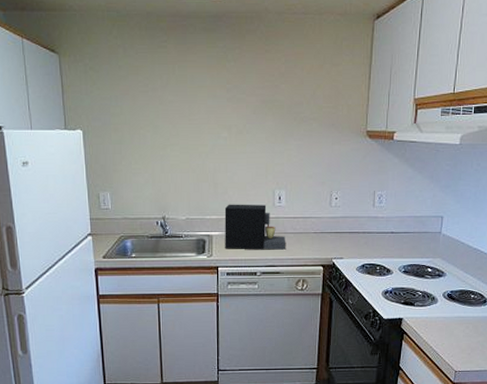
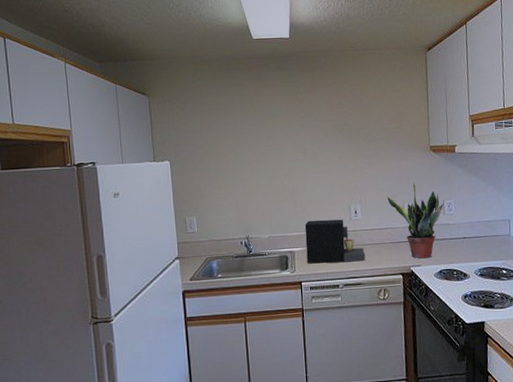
potted plant: none [315,171,375,251] -> present [387,183,444,259]

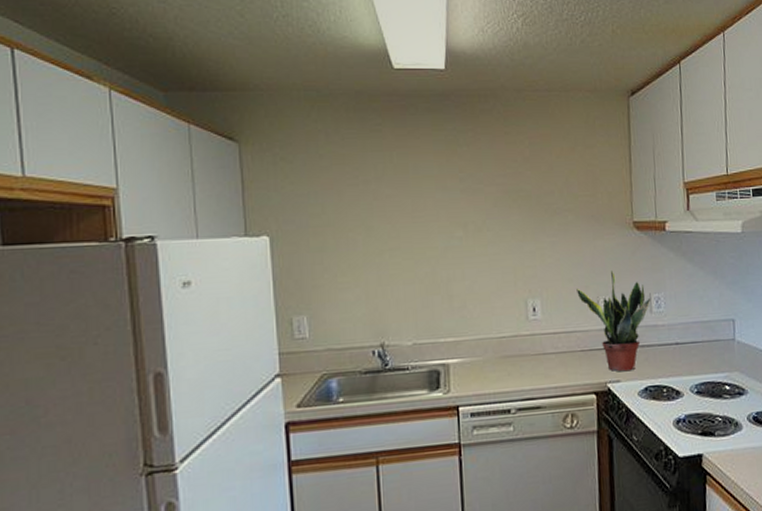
coffee maker: present [304,219,365,264] -> none [463,319,546,381]

